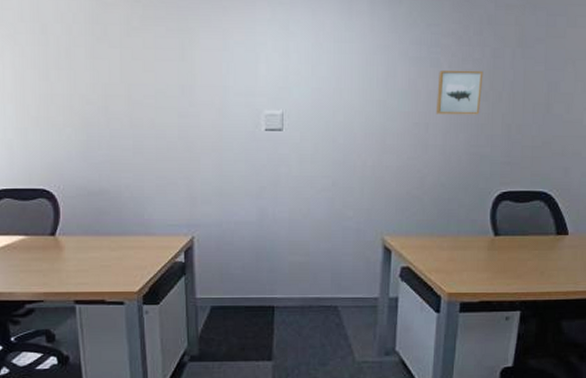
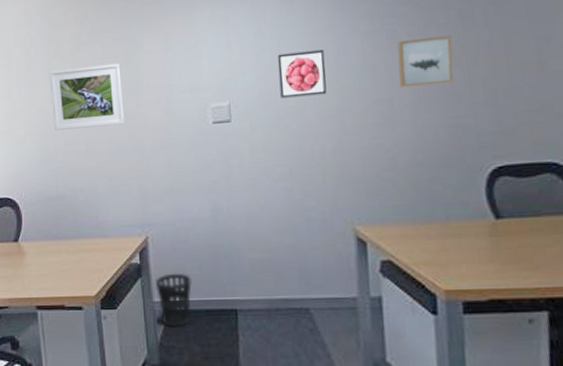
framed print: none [94,55,176,123] -> present [49,63,125,131]
wastebasket: none [199,272,234,322] -> present [156,272,192,327]
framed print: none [331,68,375,113] -> present [277,49,327,98]

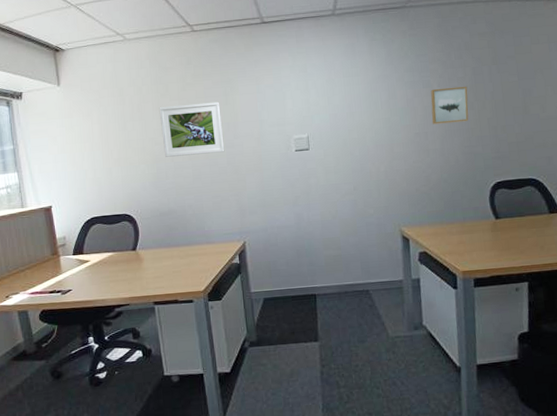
wastebasket: present [156,272,192,327] -> none [252,268,281,311]
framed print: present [277,49,327,98] -> none [344,94,381,132]

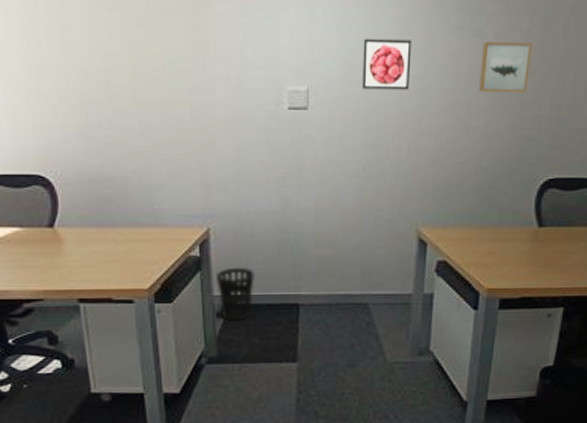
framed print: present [159,101,225,157] -> none [90,20,188,100]
wastebasket: none [252,268,281,311] -> present [217,267,255,321]
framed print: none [344,94,381,132] -> present [362,38,412,90]

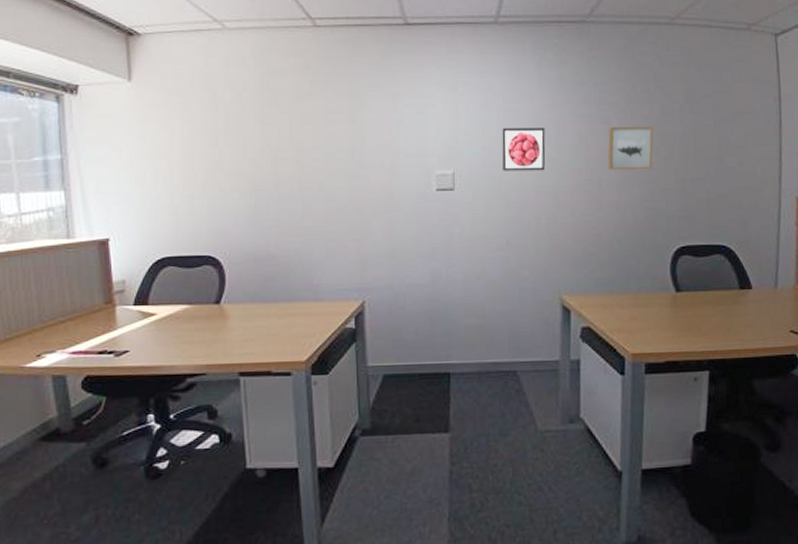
wastebasket: present [217,267,255,321] -> none [371,337,407,391]

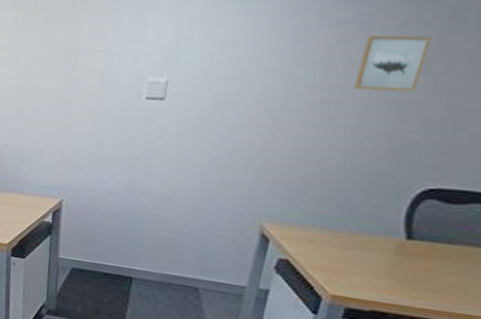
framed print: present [502,127,546,171] -> none [222,32,283,85]

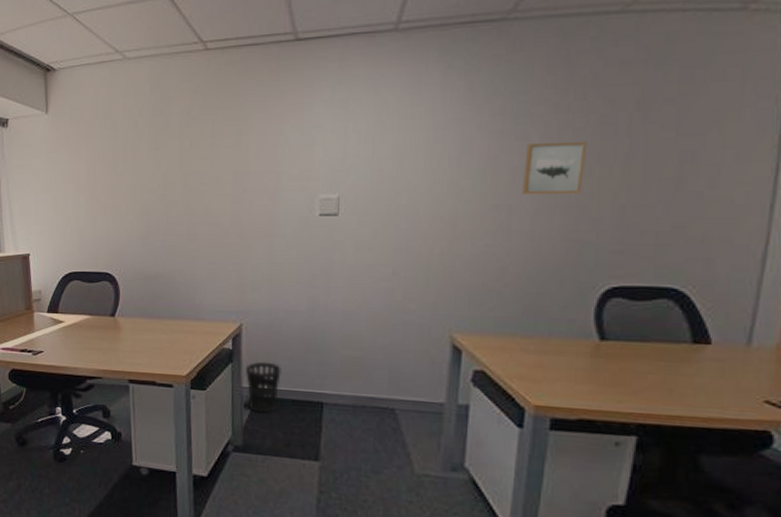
wastebasket: none [63,235,96,283] -> present [246,361,281,414]

